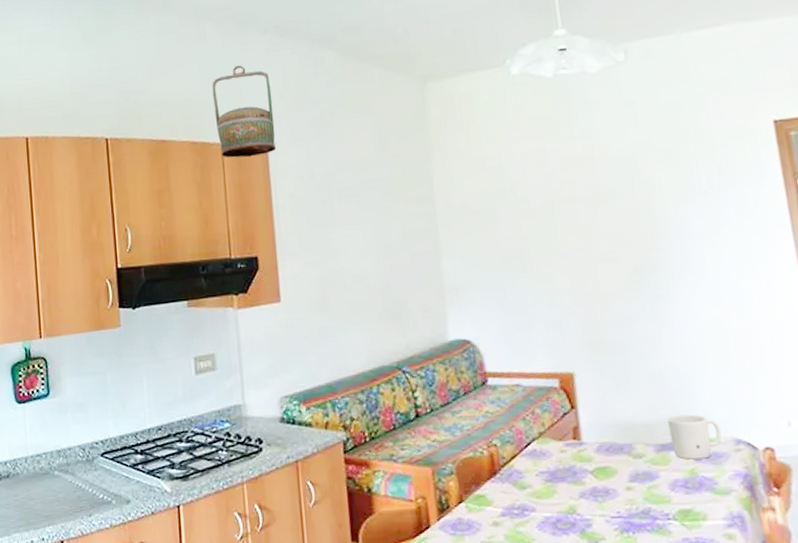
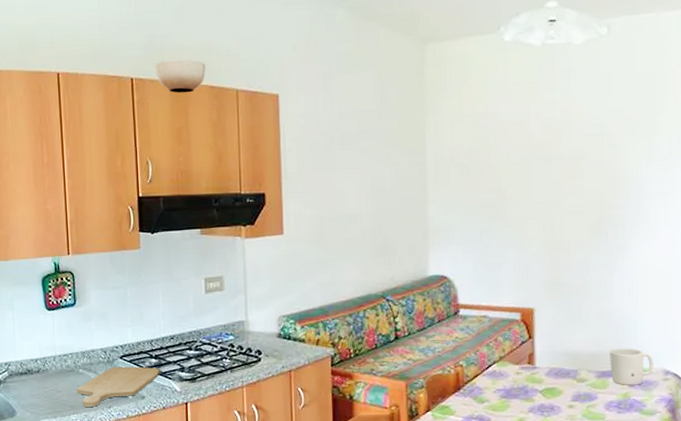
chopping board: none [52,465,149,517] -> present [77,366,162,408]
bowl: none [131,114,187,152] -> present [155,59,206,93]
decorative basket: present [212,65,277,158] -> none [230,17,287,103]

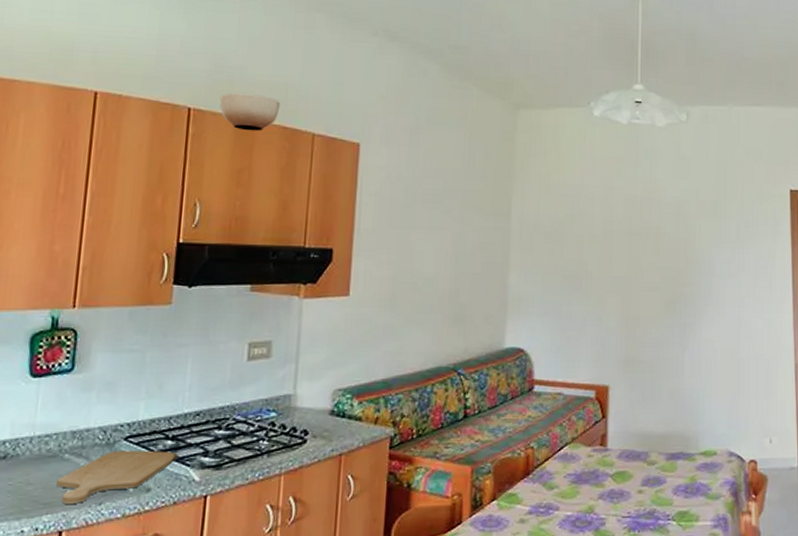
mug: present [610,348,653,385] -> none [679,429,719,468]

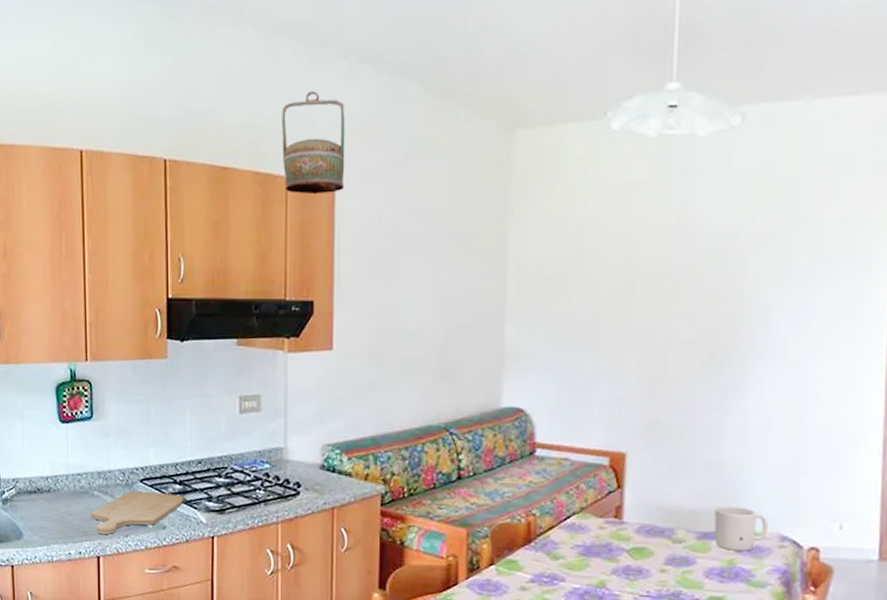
bowl: present [219,92,281,131] -> none [192,138,251,179]
decorative basket: none [311,60,373,151] -> present [282,91,345,195]
mug: none [679,429,719,468] -> present [714,506,768,551]

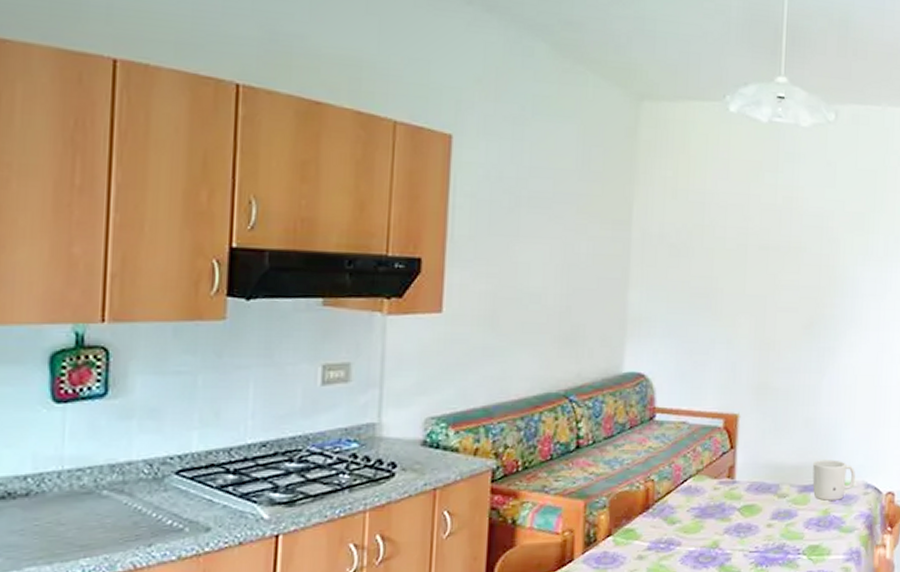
chopping board: present [91,491,187,535] -> none [95,485,243,547]
decorative basket: present [282,91,345,195] -> none [391,33,467,143]

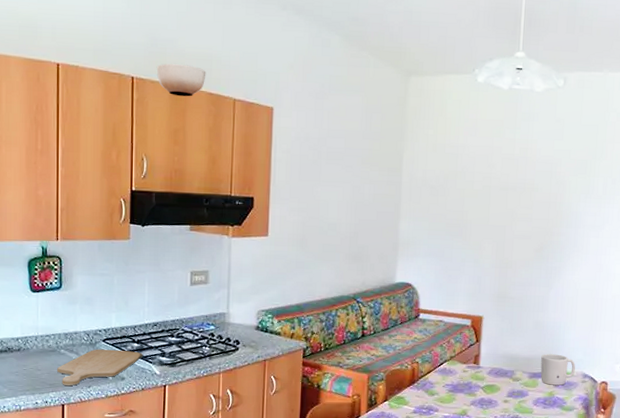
chopping board: none [95,485,243,547] -> present [57,349,143,387]
bowl: none [275,67,353,116] -> present [156,63,206,97]

